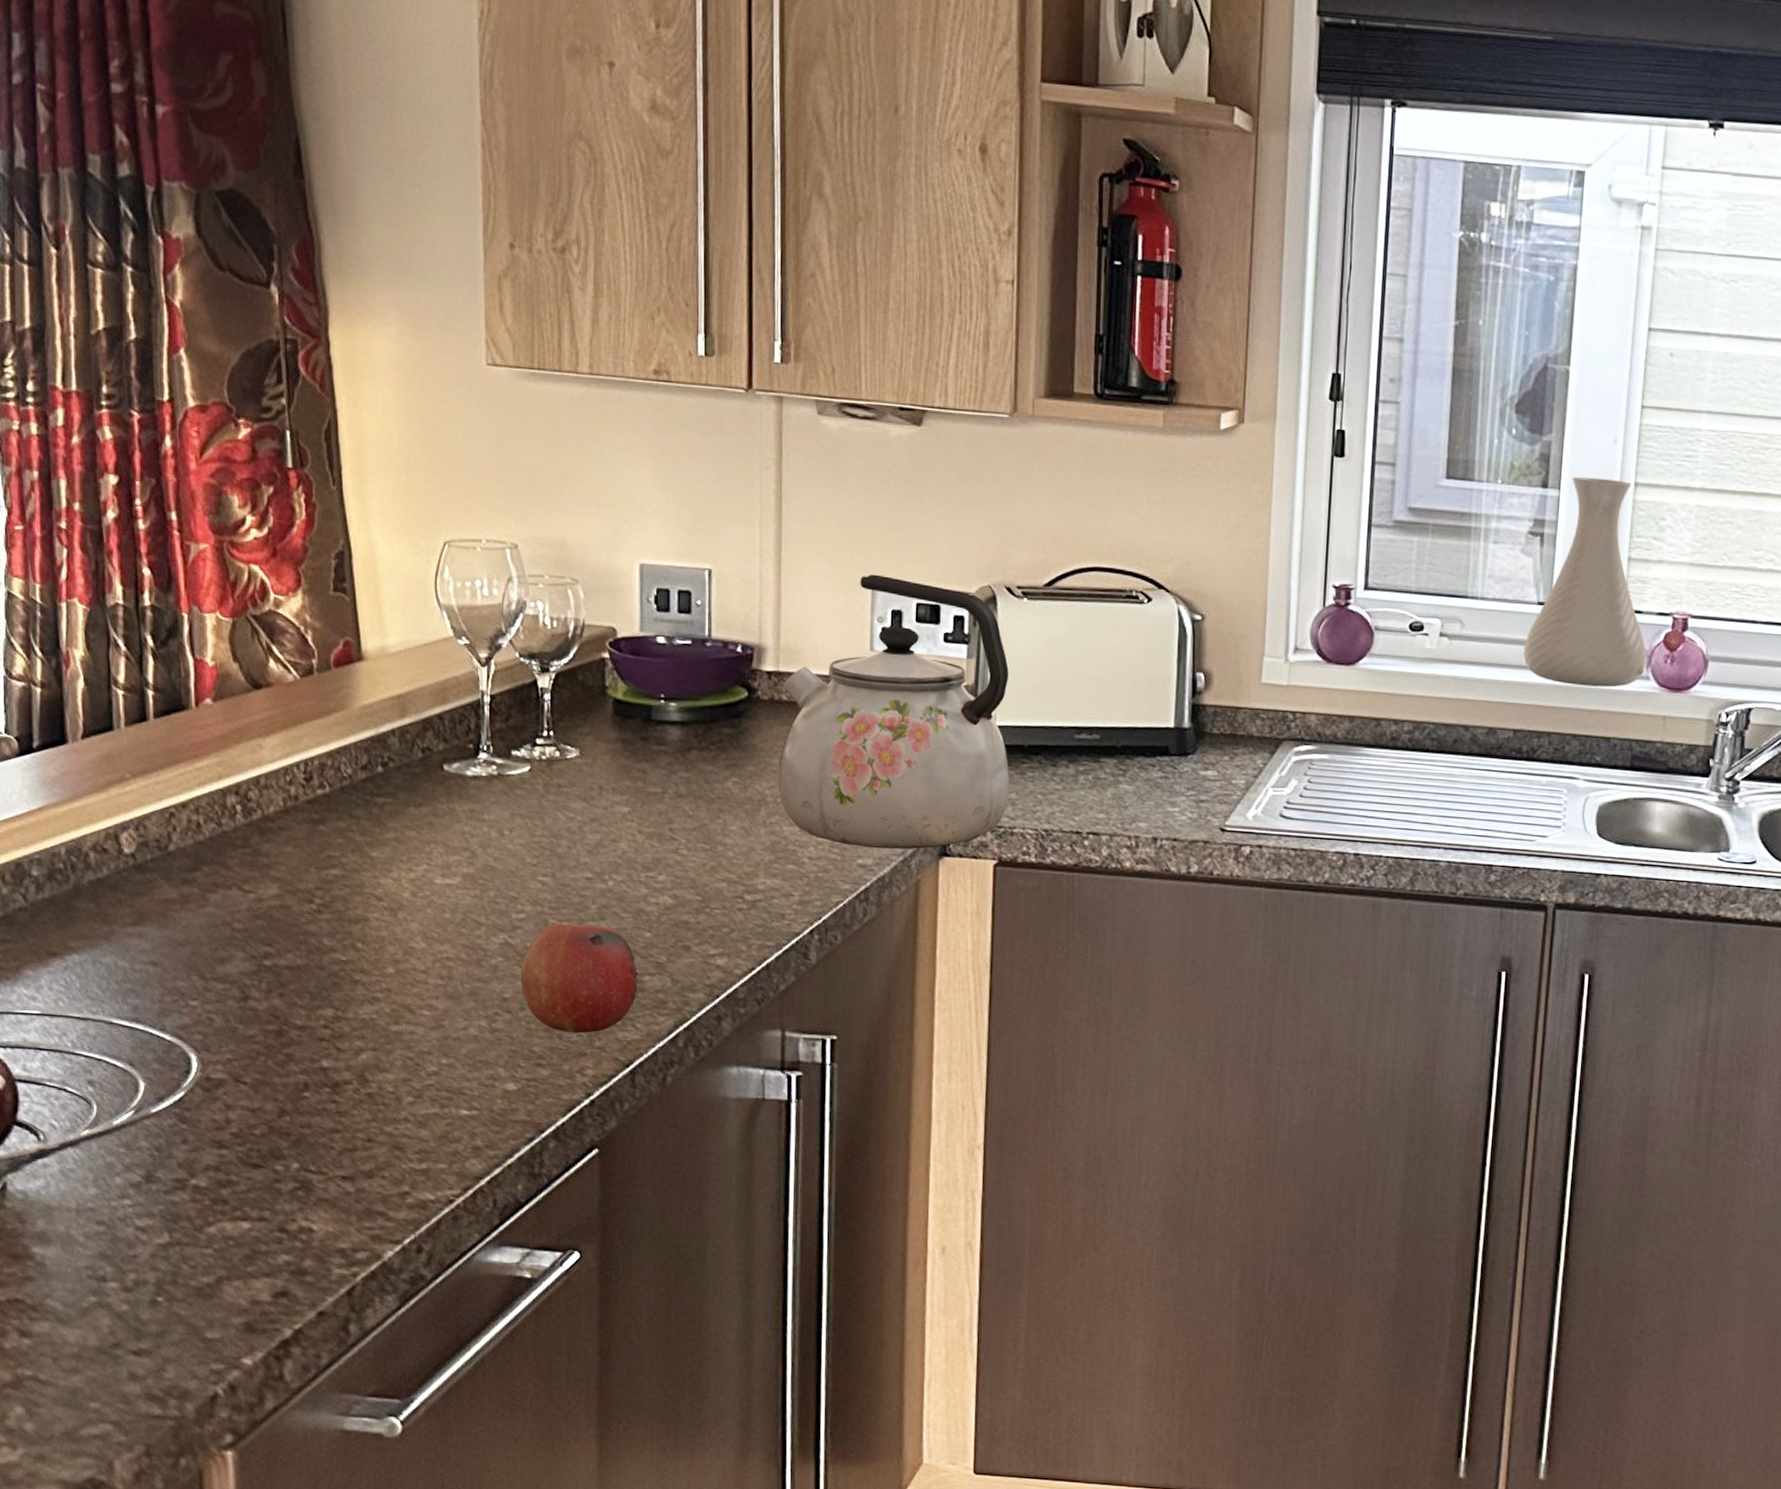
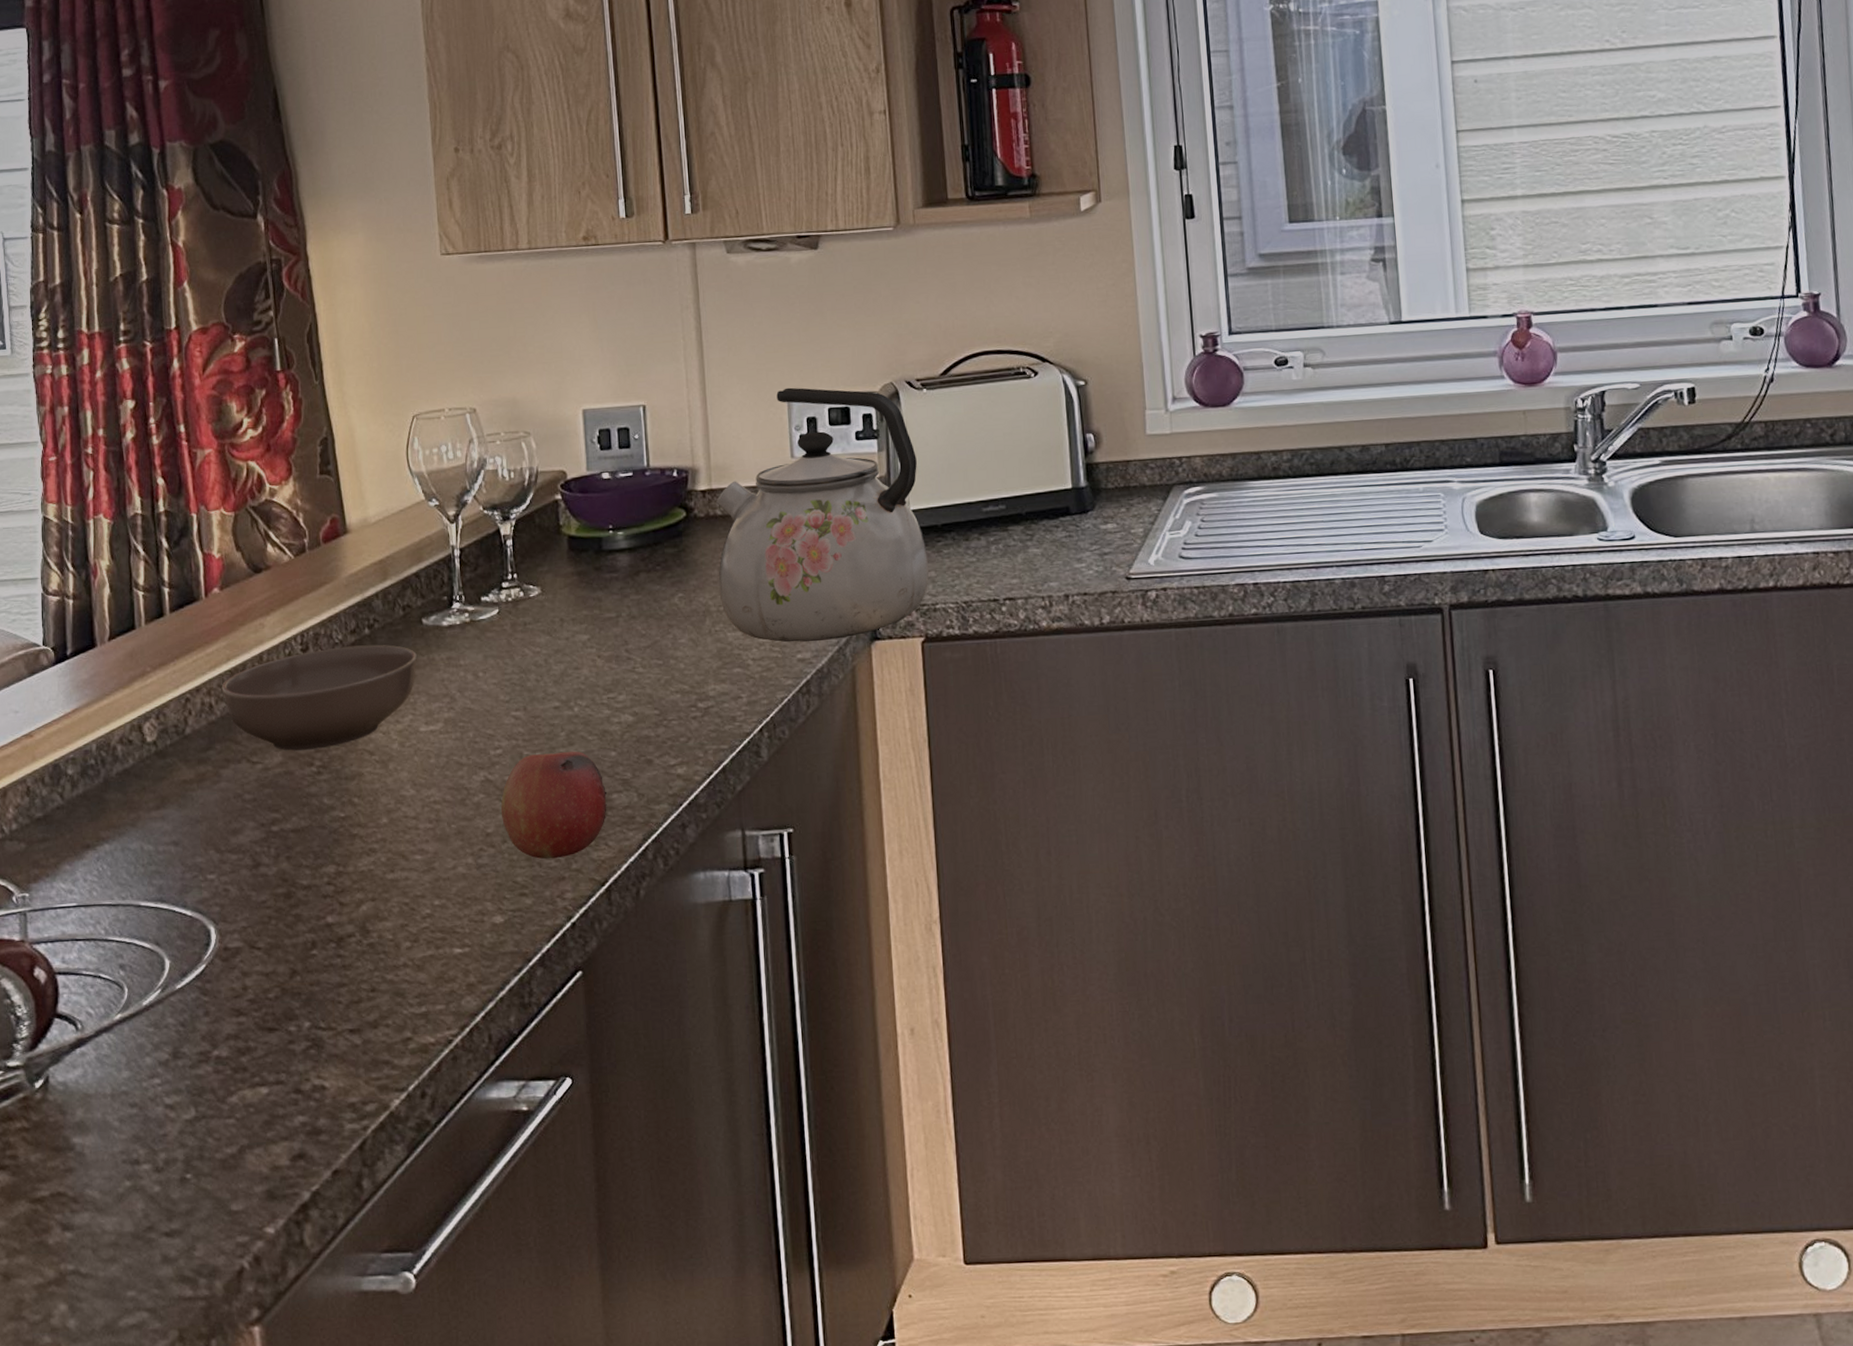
bowl: none [211,782,437,887] -> present [221,644,418,751]
vase: present [1523,476,1647,688] -> none [1383,200,1499,395]

